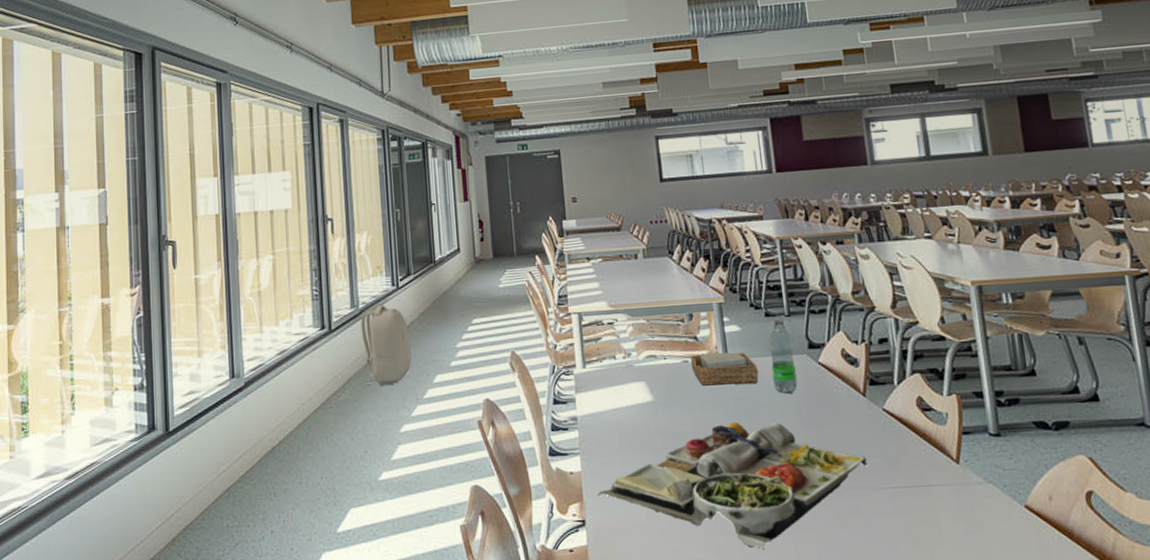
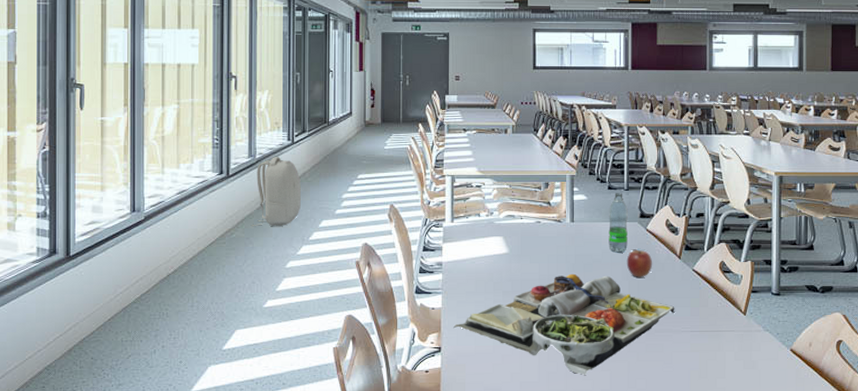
napkin holder: present [690,352,759,386] -> none [542,217,597,243]
apple: none [798,388,832,423] -> present [626,250,653,277]

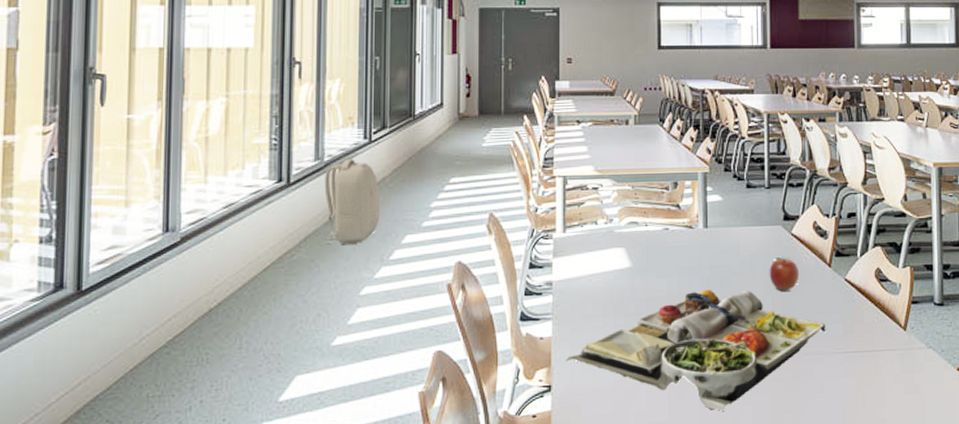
bottle: present [608,193,628,253] -> none [748,192,770,263]

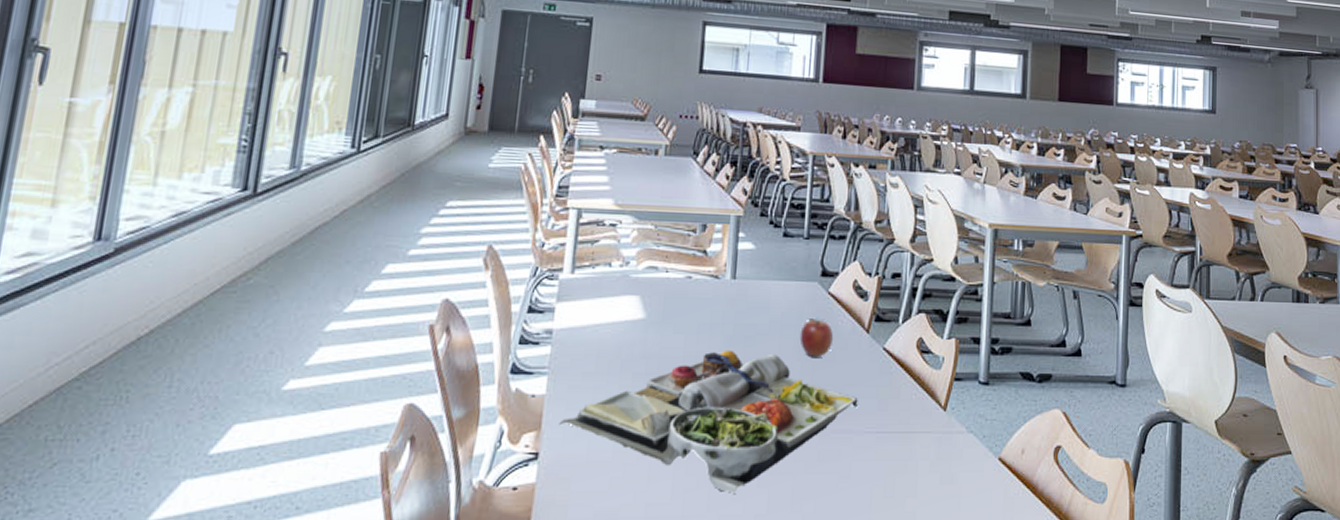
backpack: present [317,159,380,245] -> none [280,170,363,270]

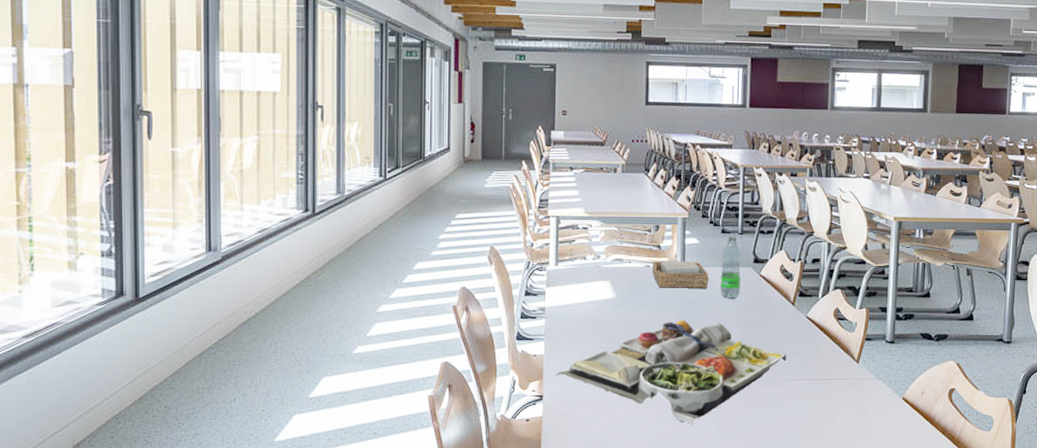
napkin holder: none [693,270,765,308] -> present [652,261,709,288]
bottle: none [778,242,807,323] -> present [720,237,741,299]
apple: present [799,320,834,357] -> none [738,296,766,324]

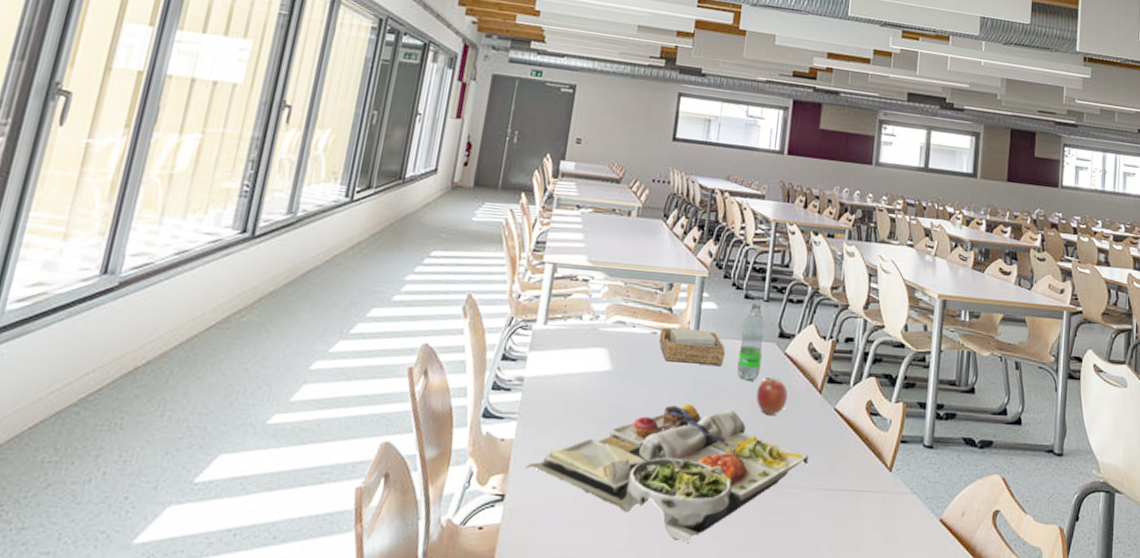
apple: none [738,296,766,324] -> present [756,379,788,415]

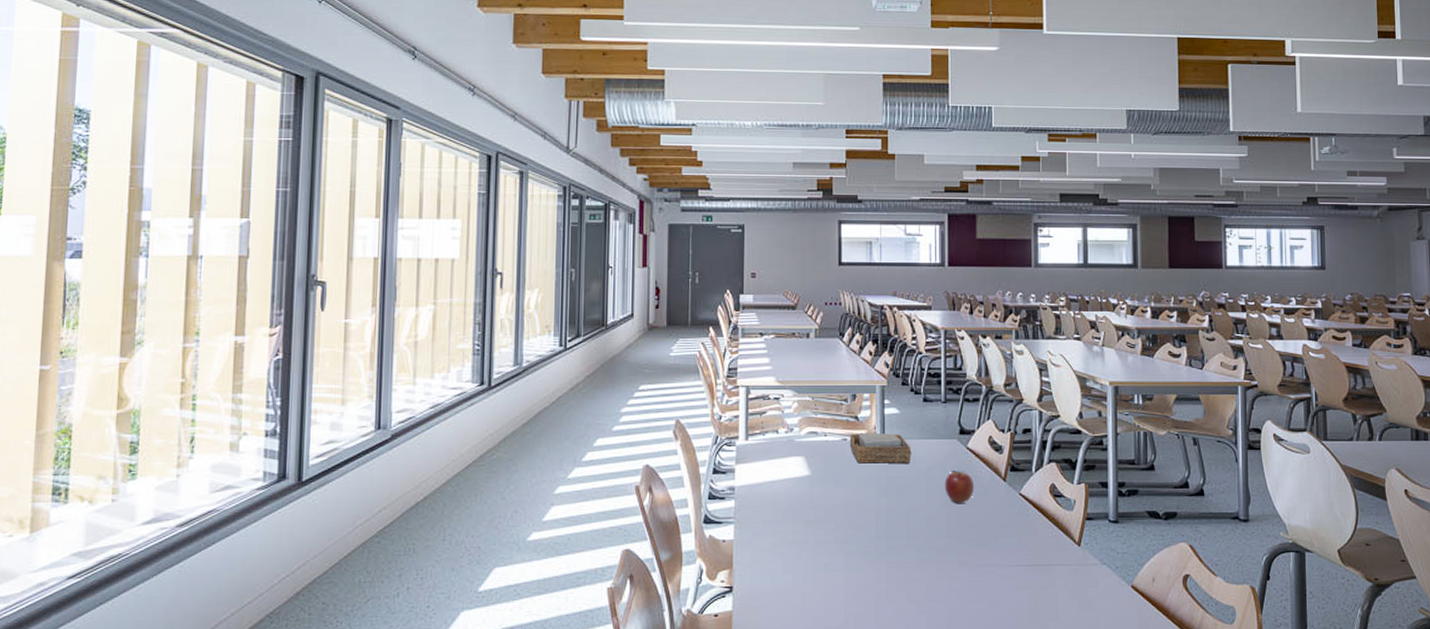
food tray: present [525,403,809,542] -> none [747,499,1000,618]
bottle: present [737,304,765,381] -> none [924,406,946,475]

